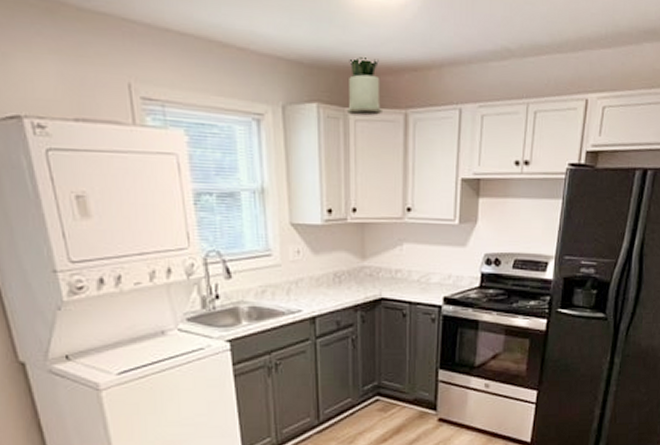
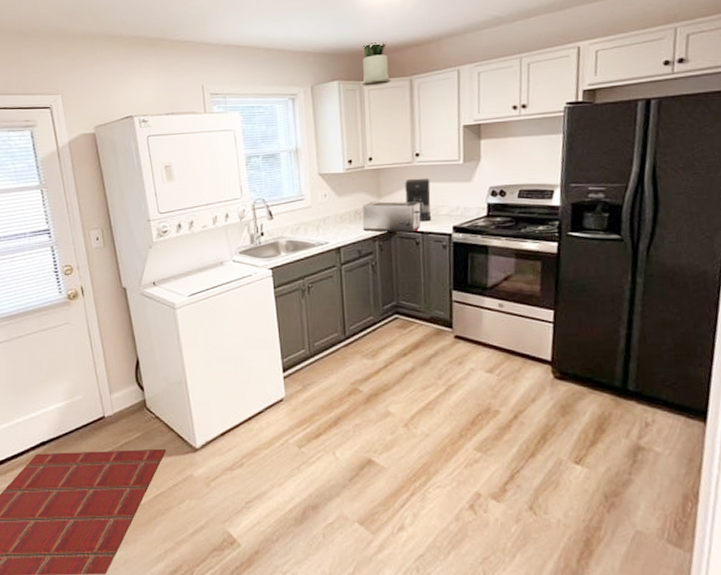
toaster: none [342,263,410,303] -> present [361,201,421,233]
coffee maker: none [393,238,422,290] -> present [405,178,432,222]

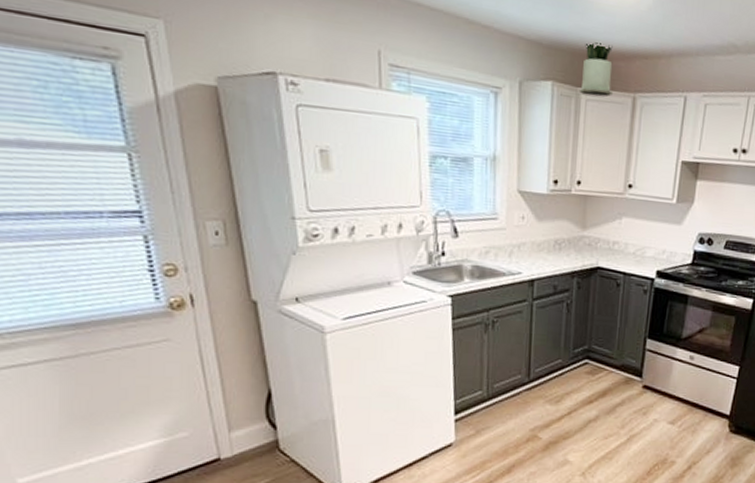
toaster: present [361,201,421,233] -> none [561,232,627,273]
coffee maker: present [405,178,432,222] -> none [611,212,640,262]

